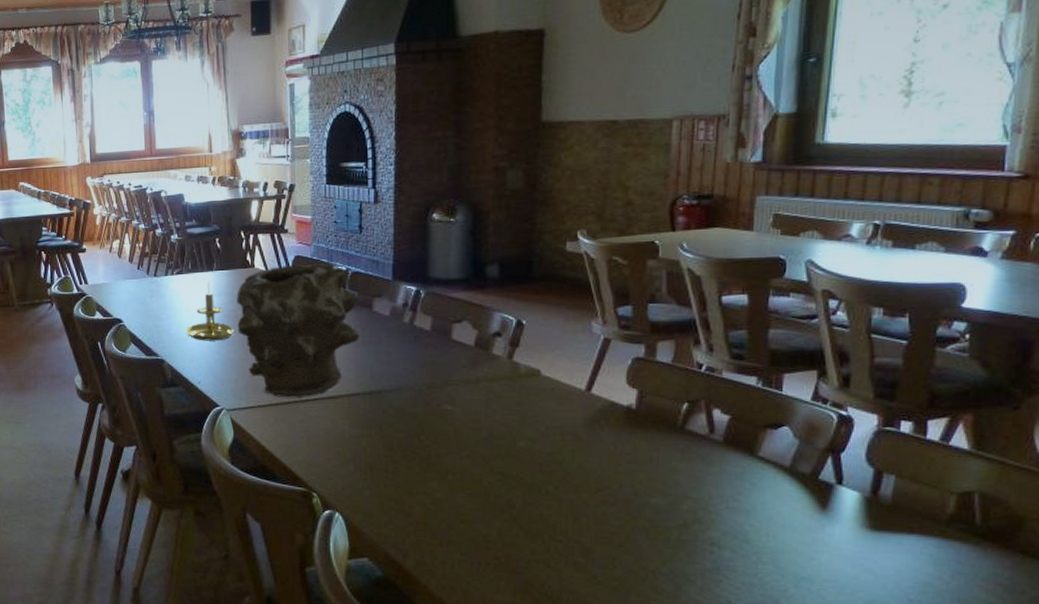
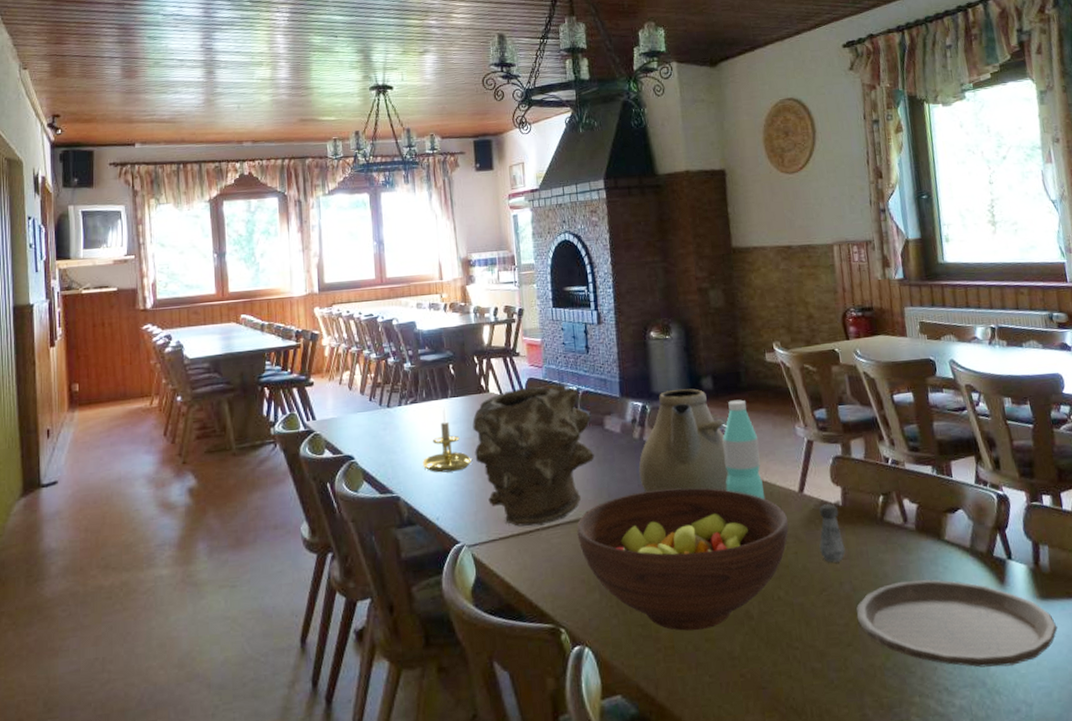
fruit bowl: none [336,376,567,511] -> present [576,487,789,631]
teapot: none [406,276,507,382] -> present [638,388,729,493]
water bottle: none [502,290,545,395] -> present [722,399,764,500]
salt shaker: none [601,406,632,465] -> present [819,504,845,563]
plate: none [634,492,887,591] -> present [856,578,1058,668]

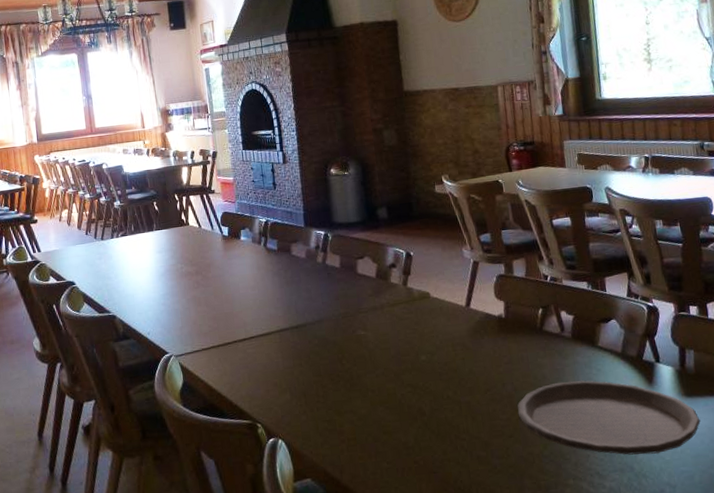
candle holder: present [423,407,473,473] -> none [134,239,177,295]
vase: present [472,385,595,527] -> none [175,218,283,339]
fruit bowl: present [576,487,789,631] -> none [269,304,456,426]
teapot: present [638,388,729,493] -> none [322,218,403,309]
water bottle: present [722,399,764,500] -> none [397,227,435,314]
salt shaker: present [819,504,845,563] -> none [484,316,508,367]

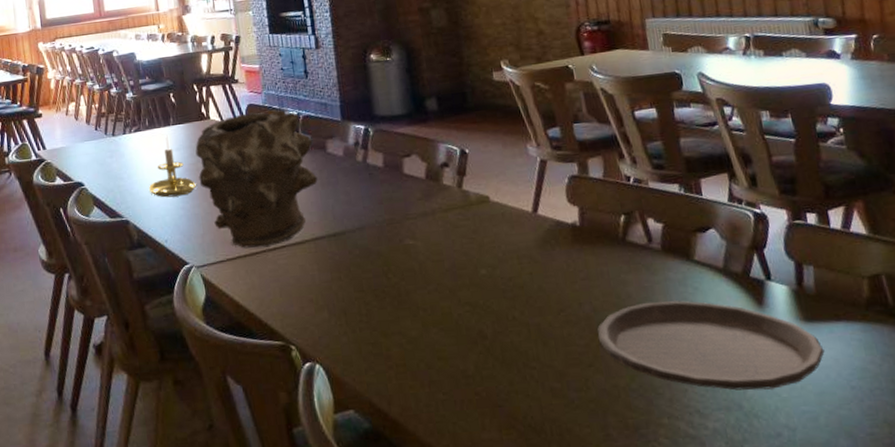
candle holder: none [134,239,177,295] -> present [149,135,197,198]
vase: none [175,218,283,339] -> present [195,110,318,249]

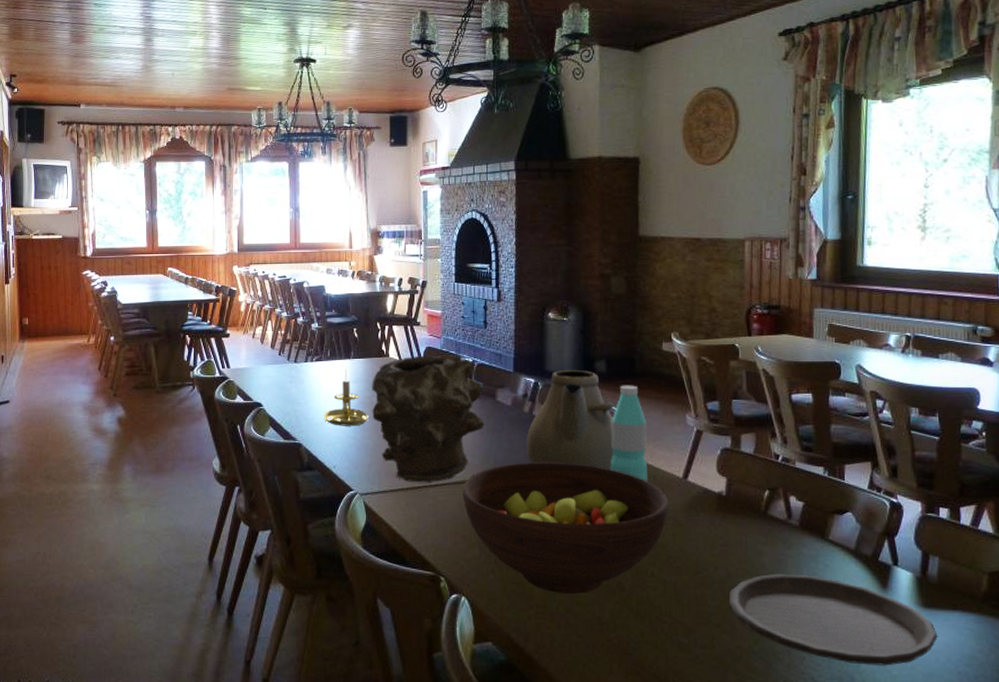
fruit bowl: none [302,209,522,350] -> present [462,462,668,594]
teapot: none [363,110,458,215] -> present [526,370,614,469]
water bottle: none [449,120,496,221] -> present [610,385,647,482]

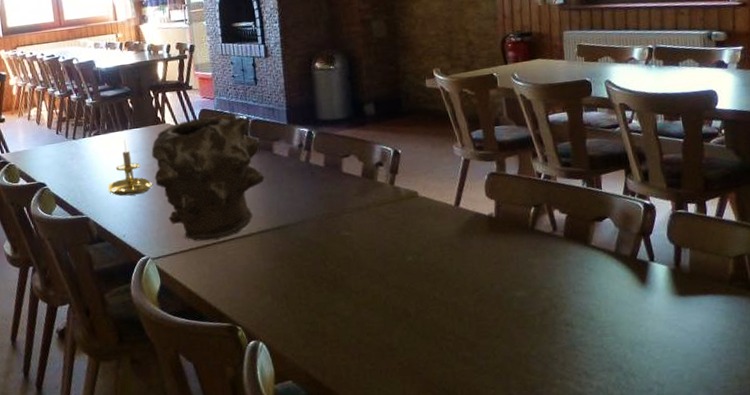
fruit bowl: present [462,462,668,594] -> none [249,204,444,327]
teapot: present [526,370,614,469] -> none [305,114,390,209]
water bottle: present [610,385,647,482] -> none [384,123,423,213]
plate: present [728,573,938,666] -> none [505,279,693,355]

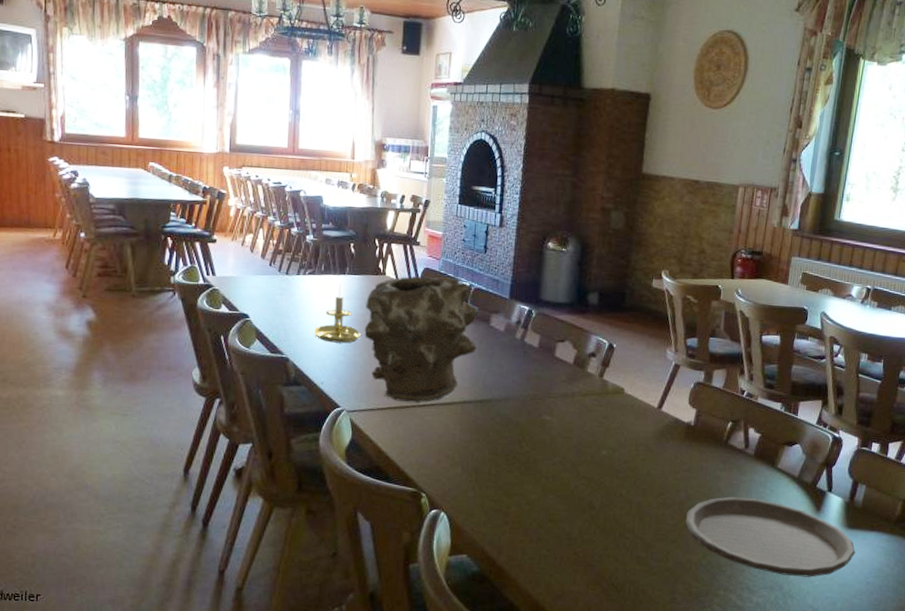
plate: none [505,279,693,355] -> present [685,496,856,577]

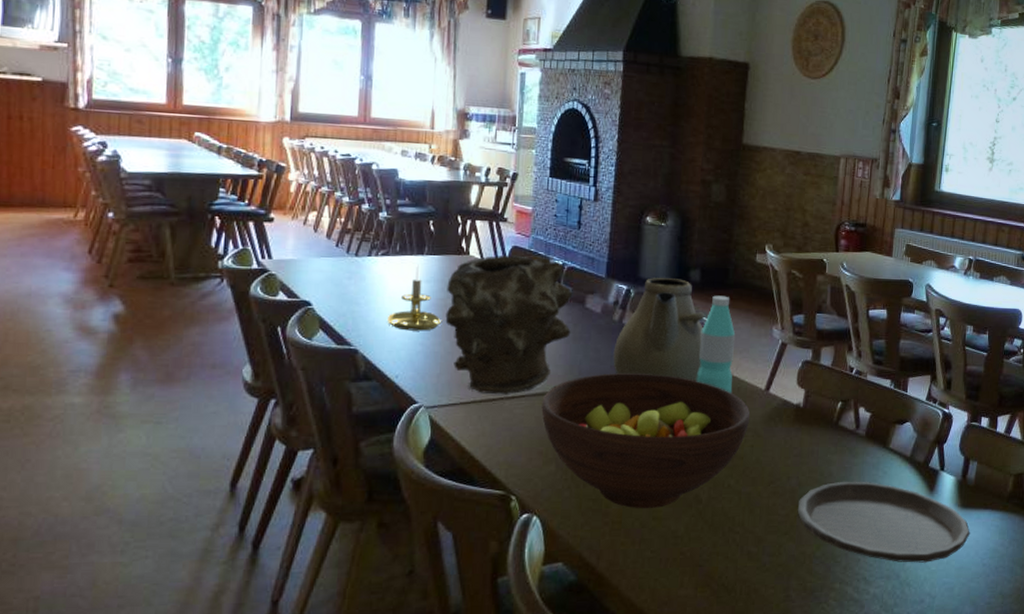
fruit bowl: none [449,387,642,511] -> present [541,373,750,508]
teapot: none [515,300,602,397] -> present [613,278,705,381]
water bottle: none [593,317,631,410] -> present [697,295,736,394]

